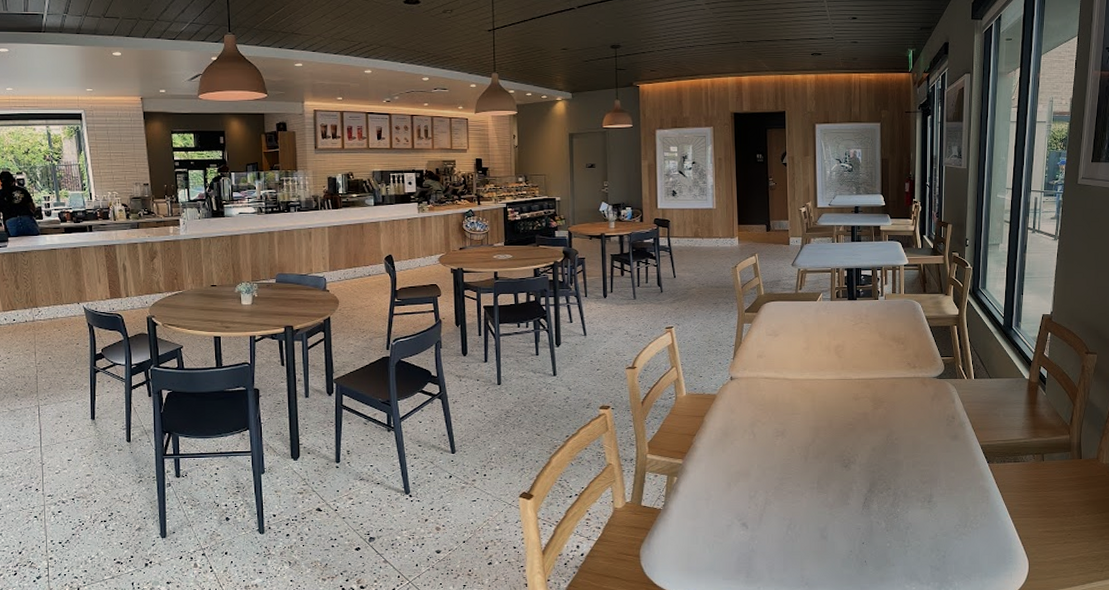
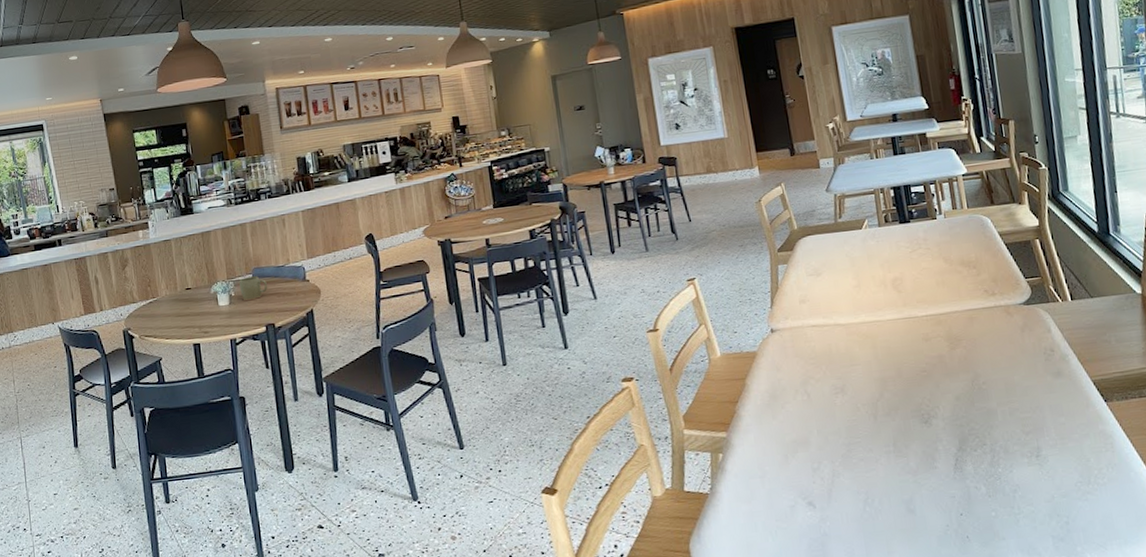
mug: none [263,281,290,303] -> present [239,276,268,301]

